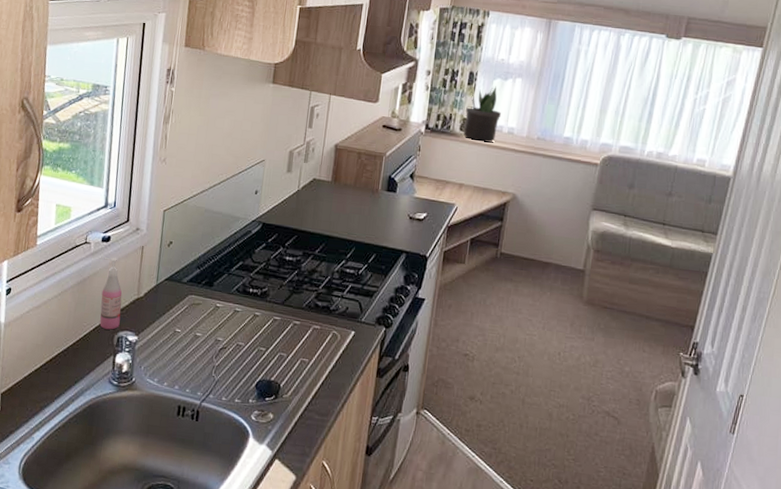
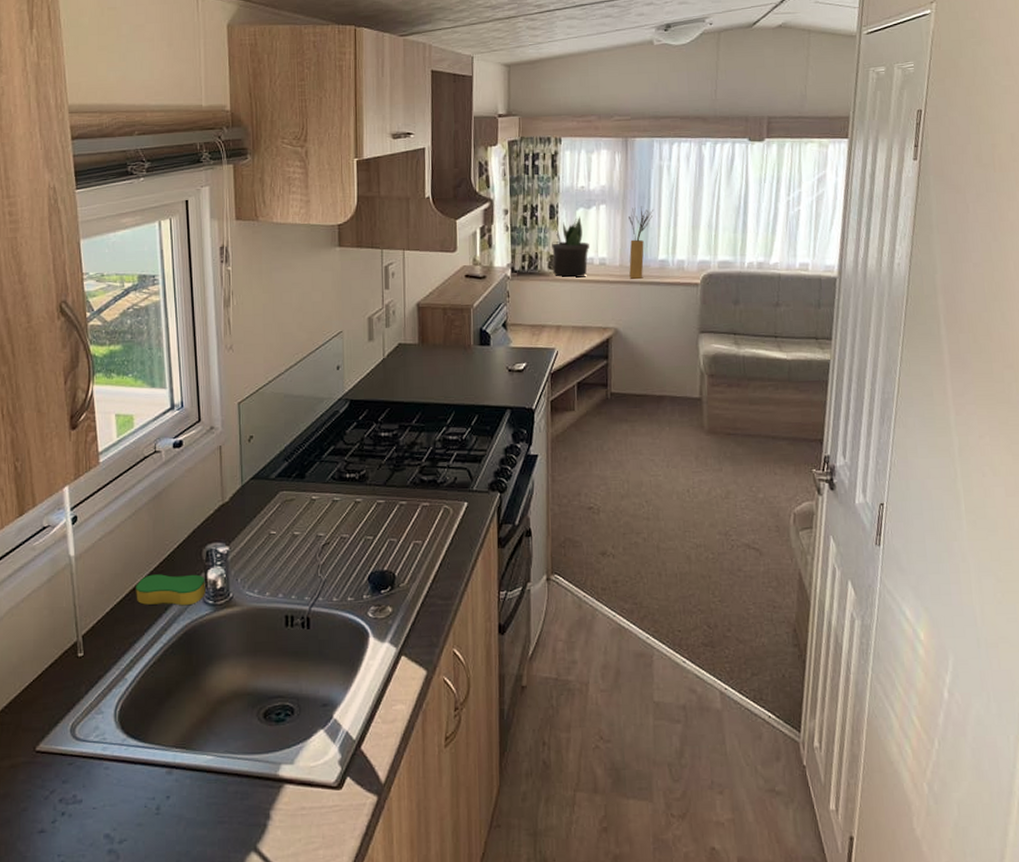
sponge: none [52,350,113,383] -> present [136,574,205,606]
soap dispenser: present [99,257,122,330] -> none [178,463,206,544]
vase: none [534,84,567,153] -> present [629,206,654,280]

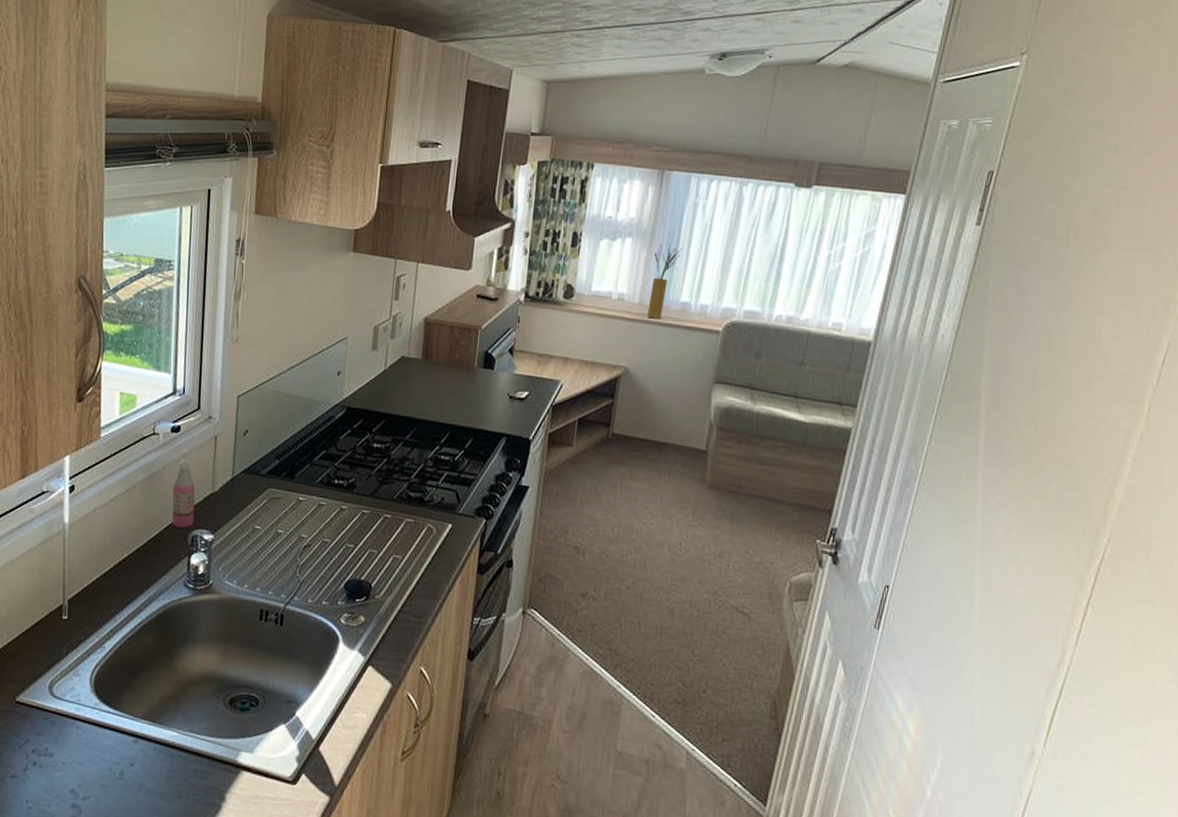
sponge: present [136,574,205,606] -> none [121,551,188,586]
soap dispenser: none [178,463,206,544] -> present [172,449,196,529]
planter: present [551,216,589,278] -> none [568,244,609,311]

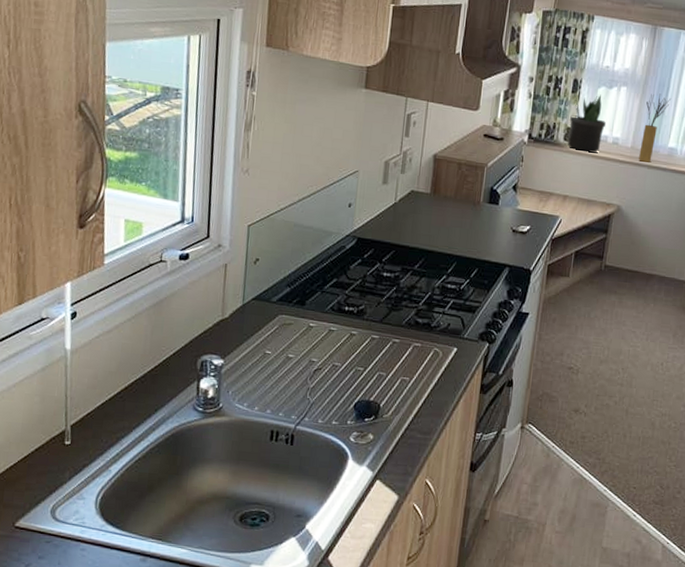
soap dispenser: present [172,449,196,529] -> none [180,276,205,354]
planter: none [568,244,609,311] -> present [568,90,606,153]

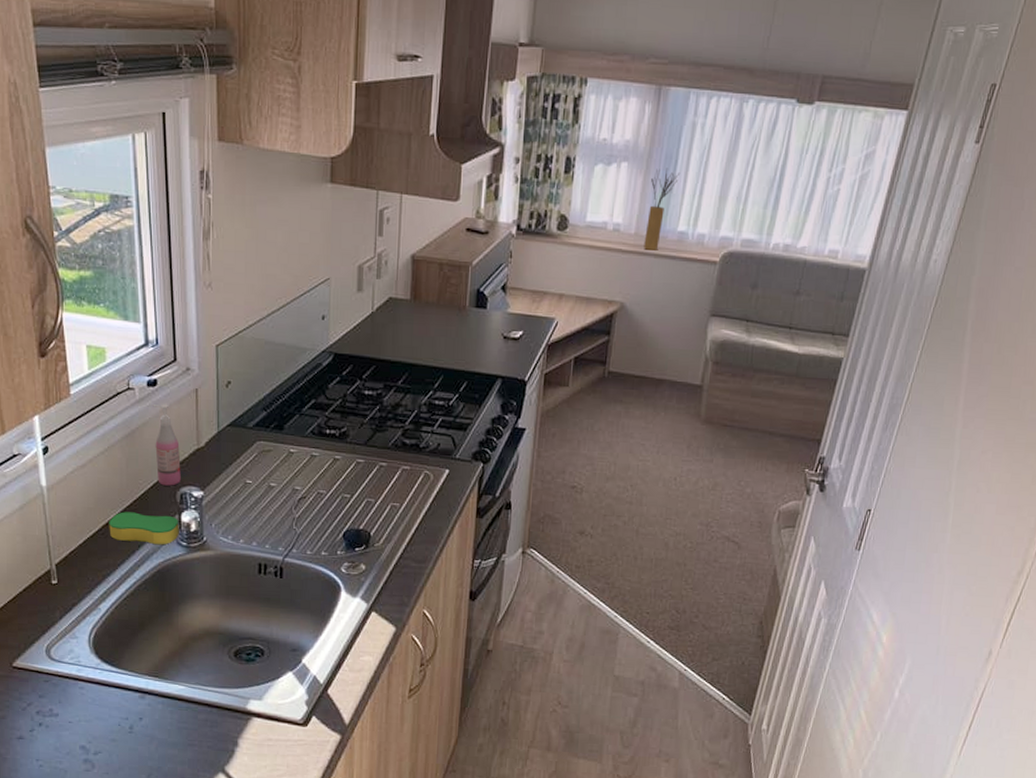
sponge: none [128,376,197,410] -> present [109,512,179,545]
soap dispenser: none [180,276,205,354] -> present [153,404,181,486]
planter: present [568,90,606,153] -> none [562,170,604,243]

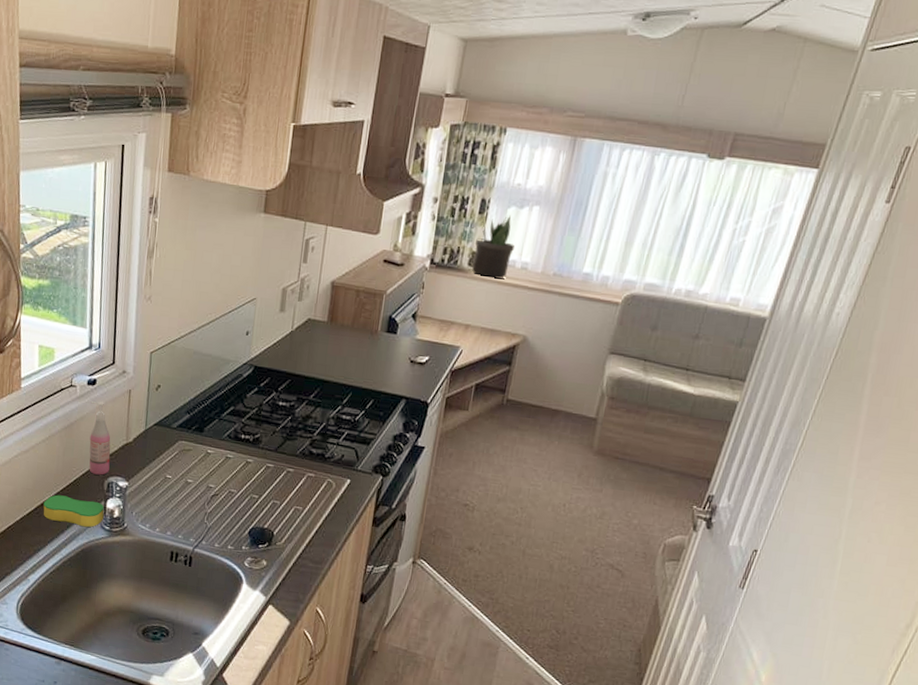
planter: none [562,170,604,243] -> present [472,211,515,279]
vase: present [644,168,681,252] -> none [549,213,590,290]

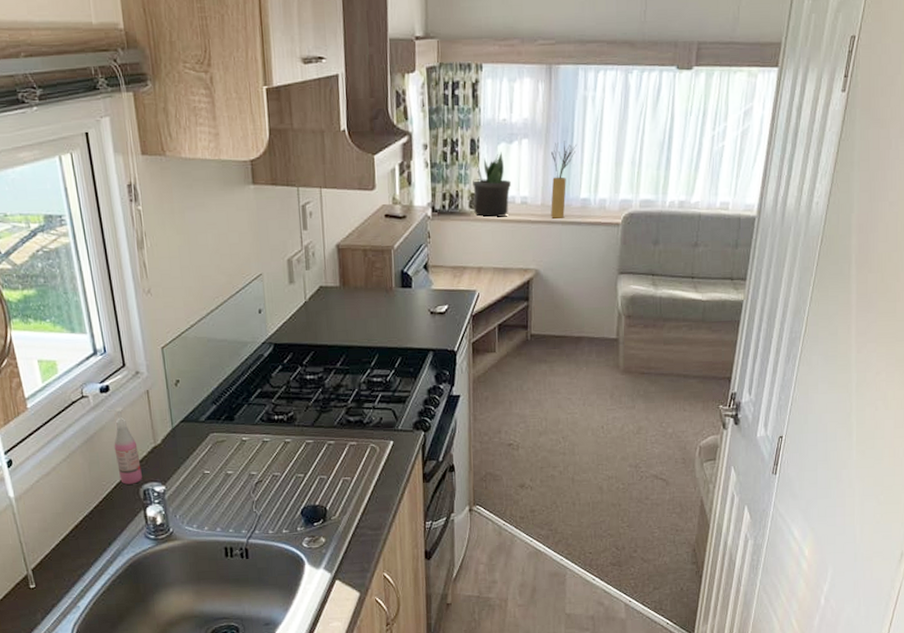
sponge: present [43,495,104,528] -> none [78,512,146,541]
vase: none [549,213,590,290] -> present [551,141,578,220]

